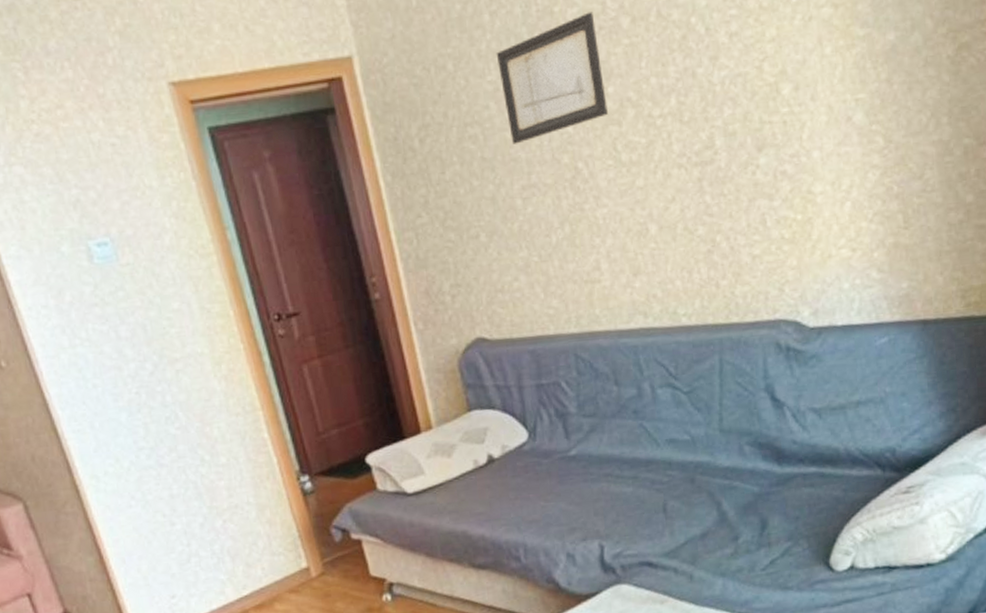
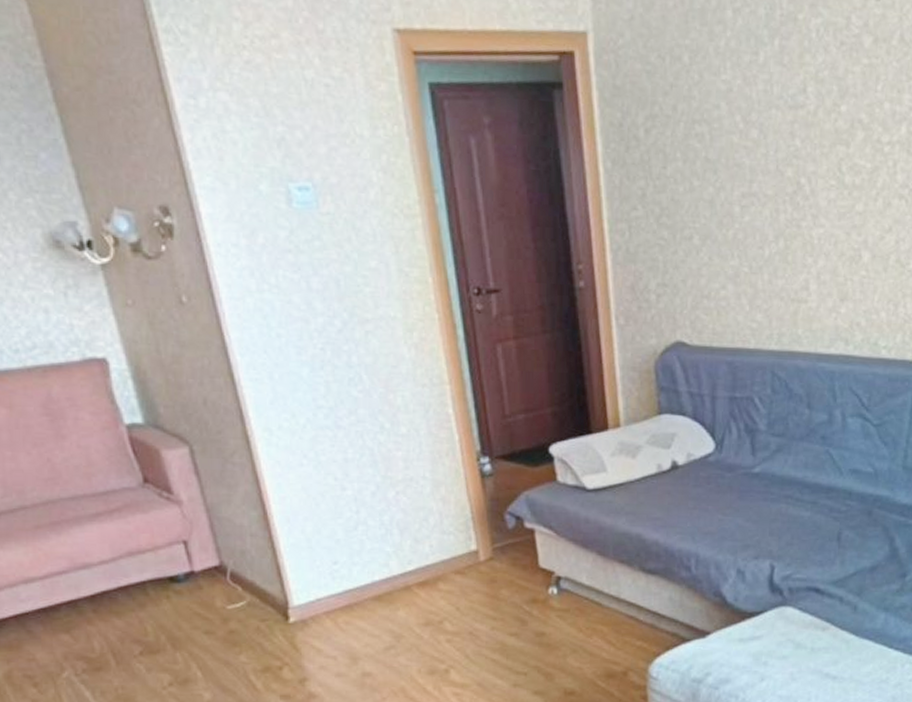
wall art: present [496,12,608,144] -> none [733,25,838,150]

